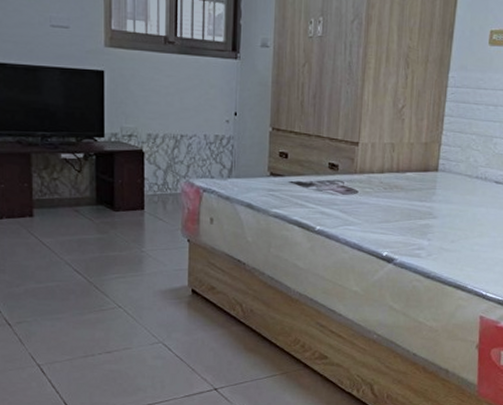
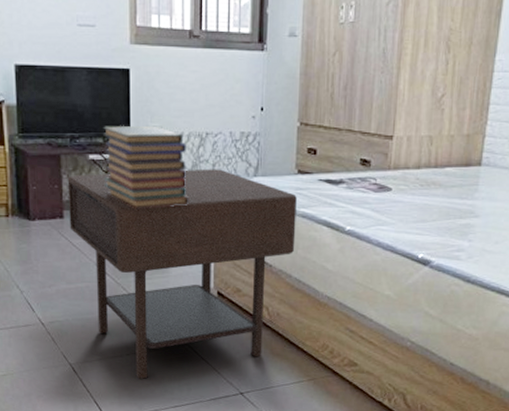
side table: none [38,169,269,378] -> present [67,169,297,379]
book stack: none [76,125,164,209] -> present [103,125,190,210]

